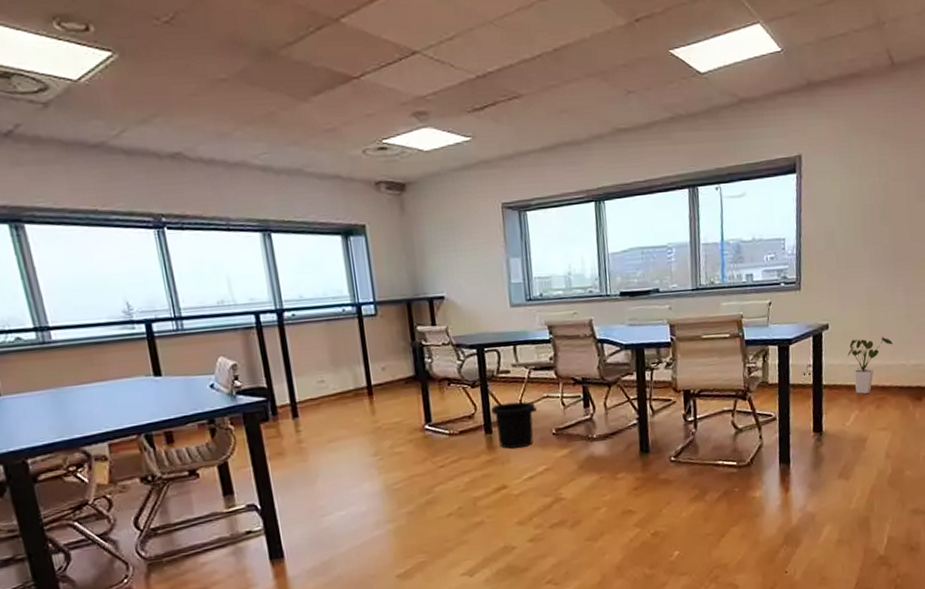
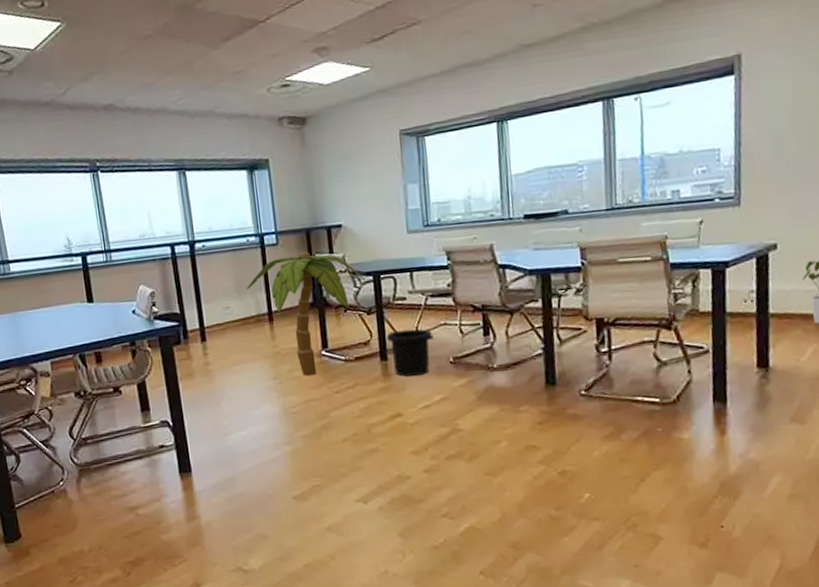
decorative plant: none [342,323,469,452] -> present [246,251,366,376]

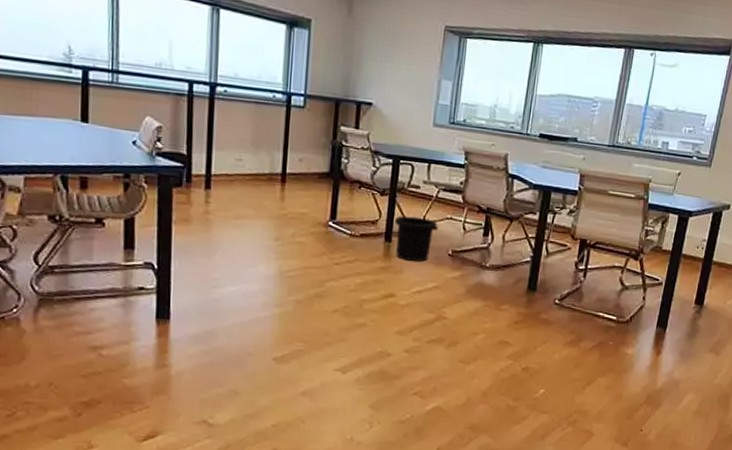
decorative plant: present [246,251,366,376] -> none [263,120,385,244]

